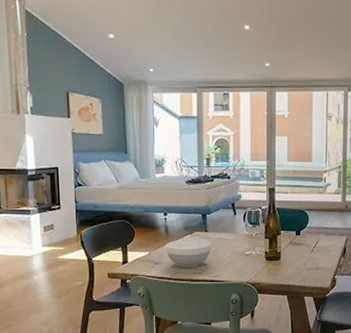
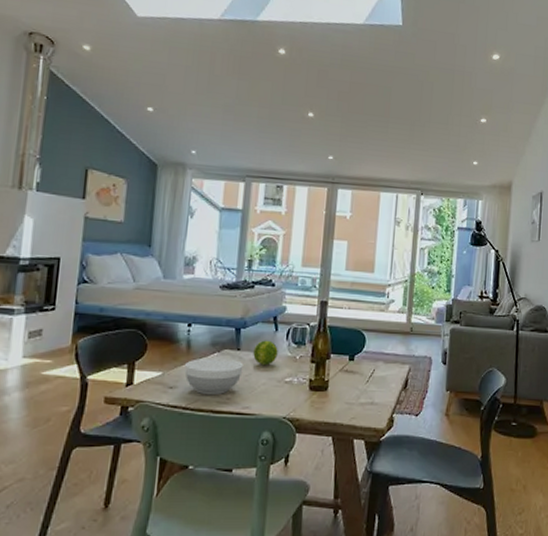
fruit: none [218,222,238,243] -> present [253,340,278,366]

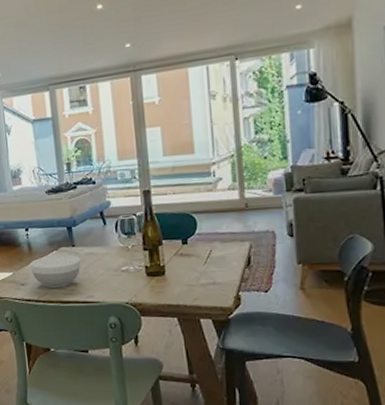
fruit: present [253,340,278,366] -> none [87,234,110,258]

